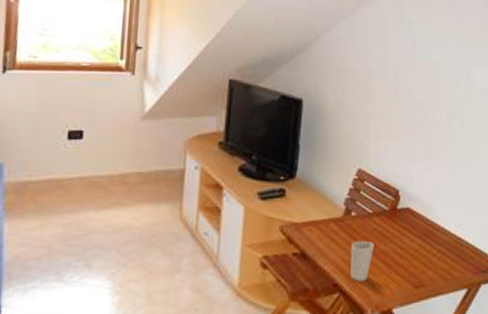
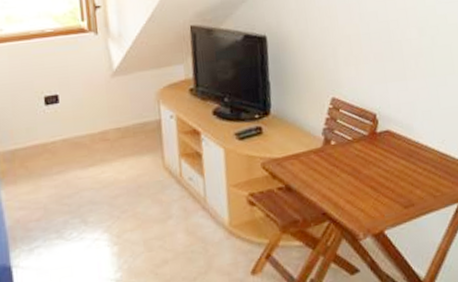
cup: present [351,240,374,282] -> none [334,168,358,208]

